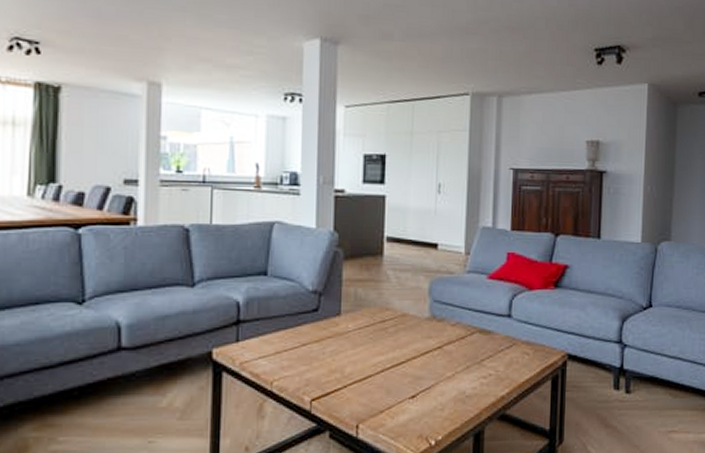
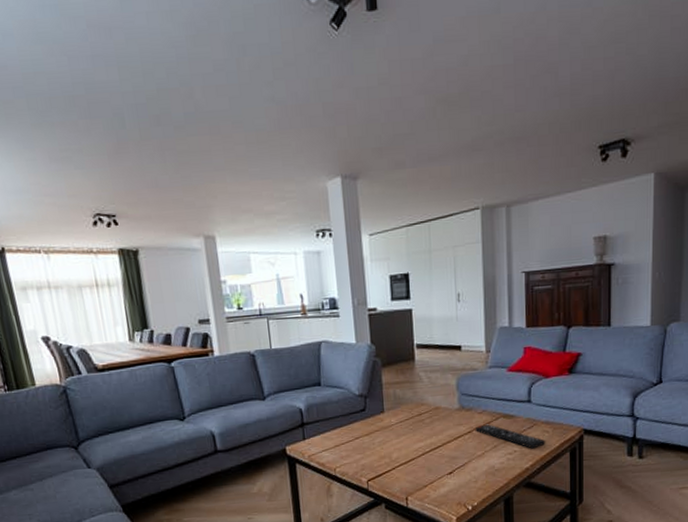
remote control: none [447,339,526,373] -> present [476,424,546,449]

